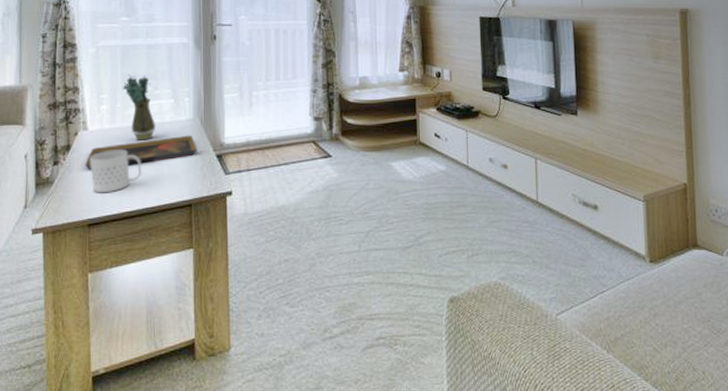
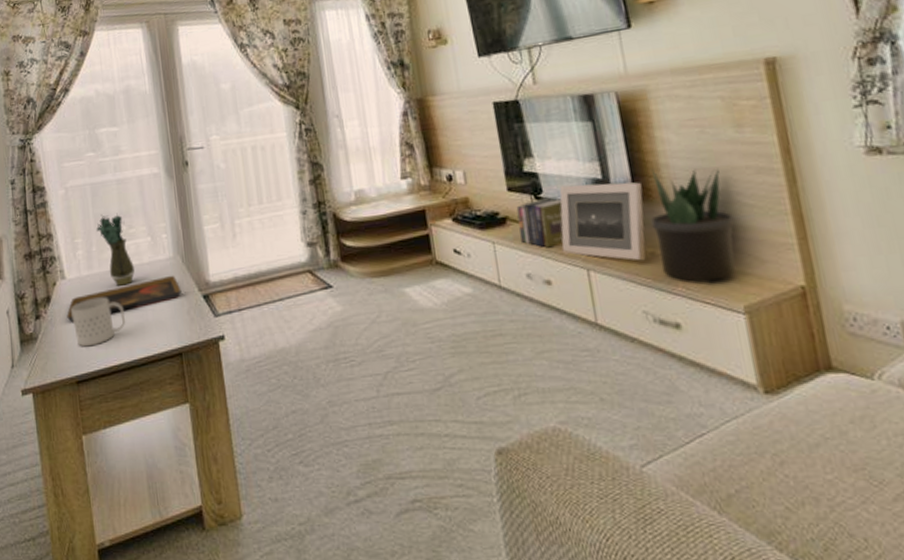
books: none [488,98,523,139] -> present [516,197,564,248]
picture frame: none [518,90,583,155] -> present [559,182,646,261]
planter: none [586,84,645,174] -> present [650,168,737,282]

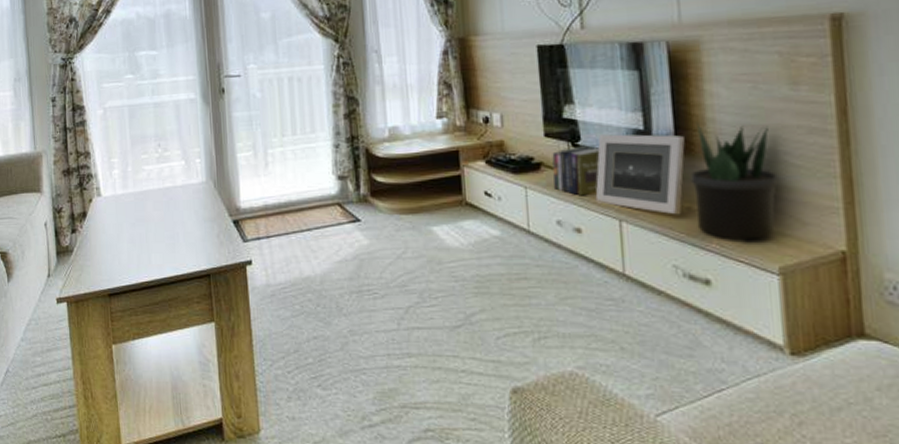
decorative tray: present [67,275,182,323] -> none [101,199,212,239]
mug: present [71,297,126,347] -> none [106,216,158,262]
vase: present [96,213,135,286] -> none [133,135,168,206]

